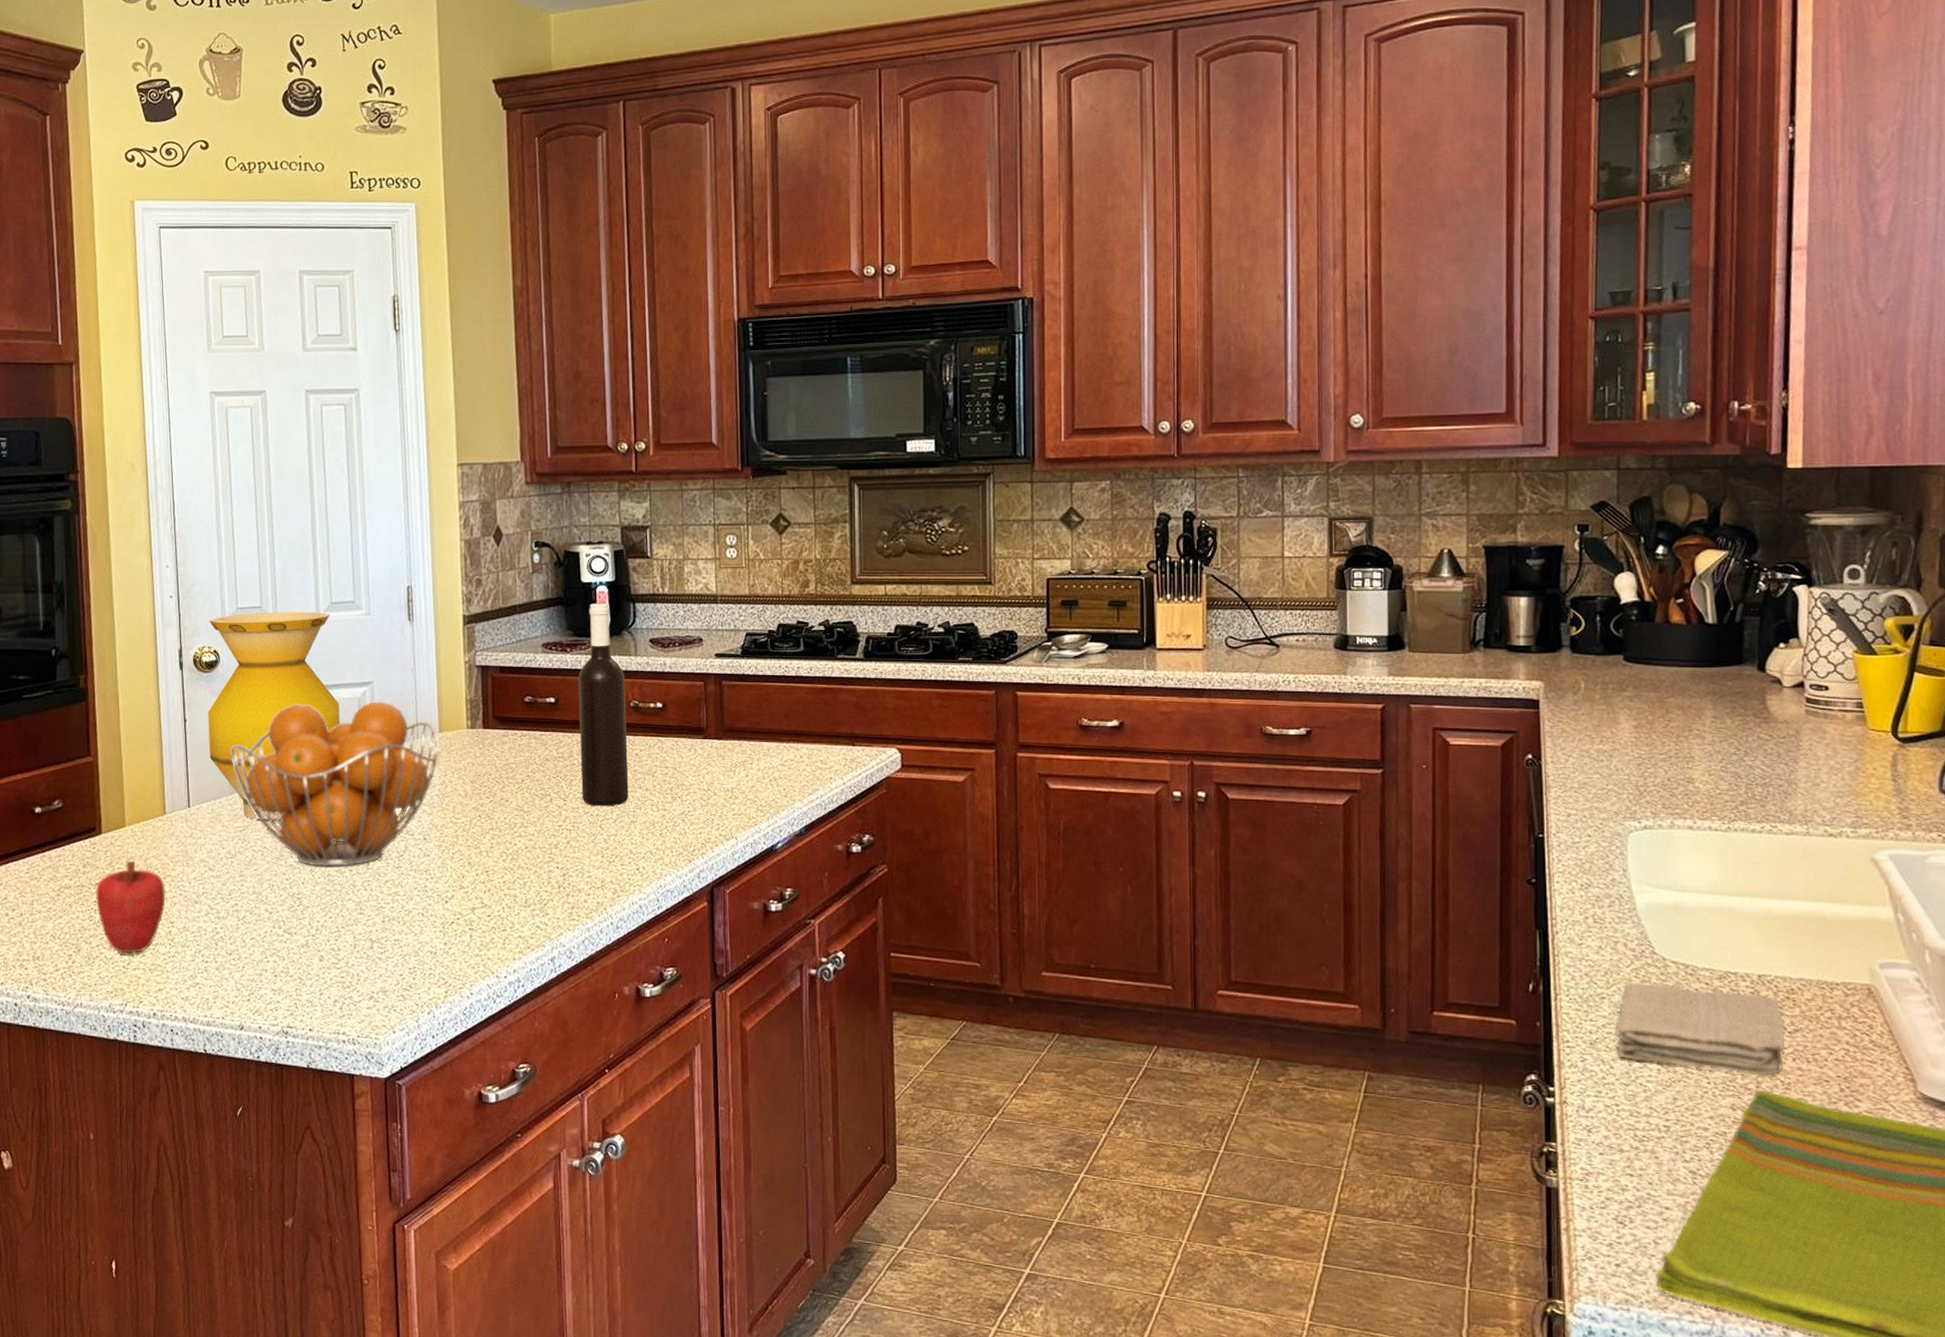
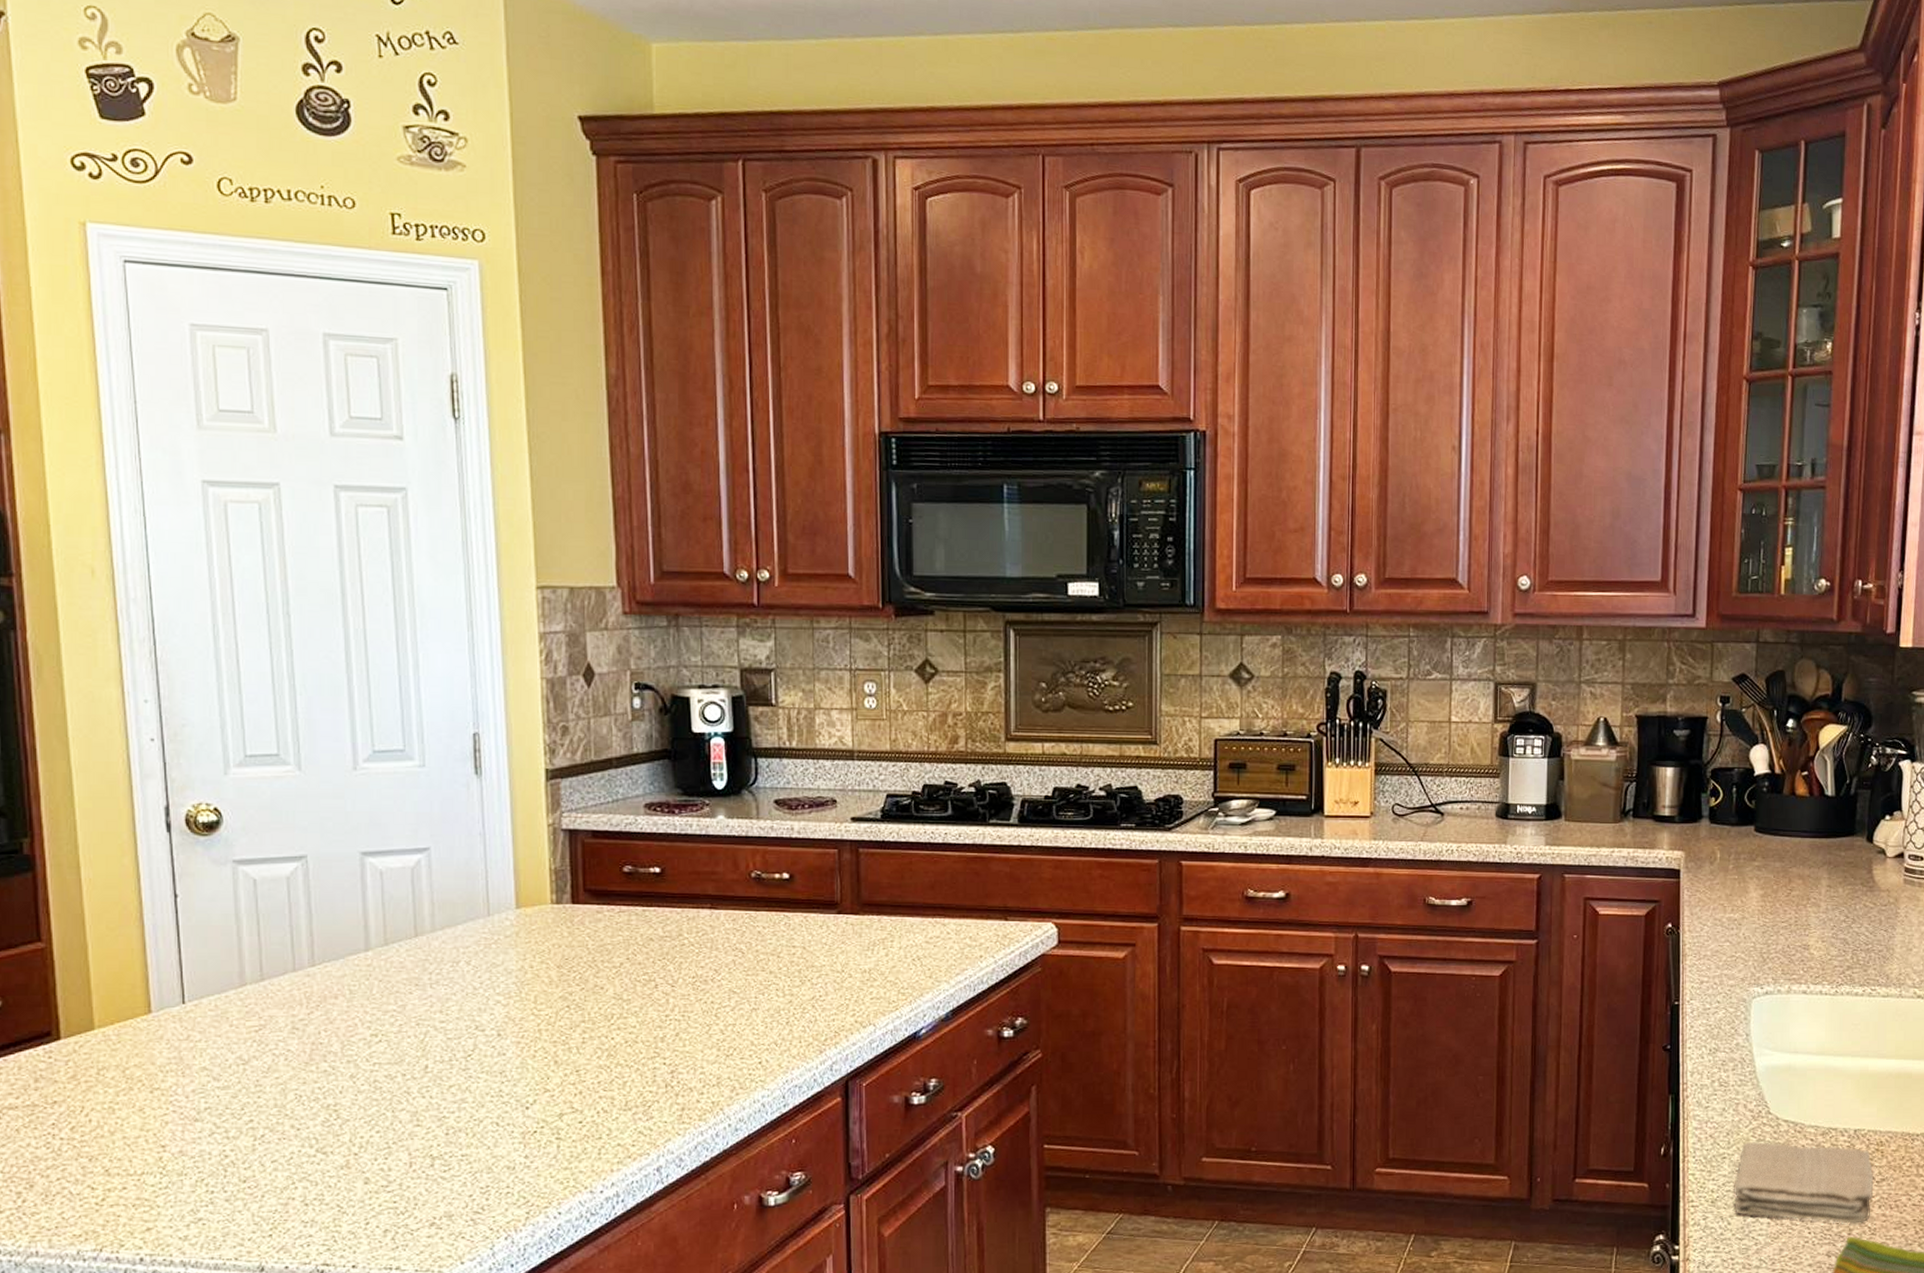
apple: present [95,860,165,954] -> none [53,1071,153,1187]
vase: present [208,611,340,821] -> none [206,761,387,1018]
fruit basket: present [231,701,439,867] -> none [241,871,517,1072]
wine bottle: present [578,602,629,806] -> none [689,756,750,992]

